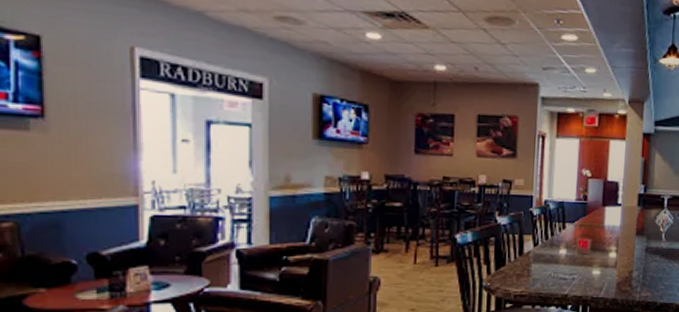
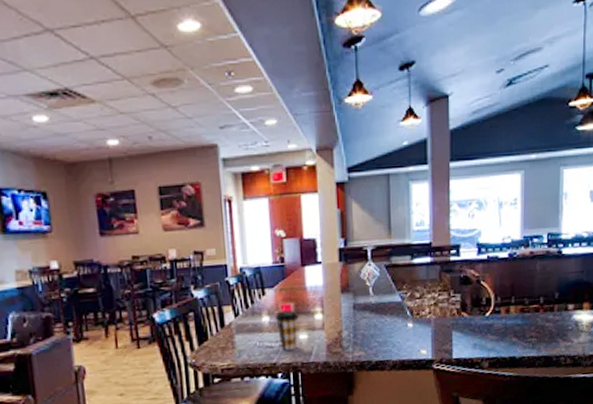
coffee cup: none [571,246,594,284] -> present [274,310,299,351]

